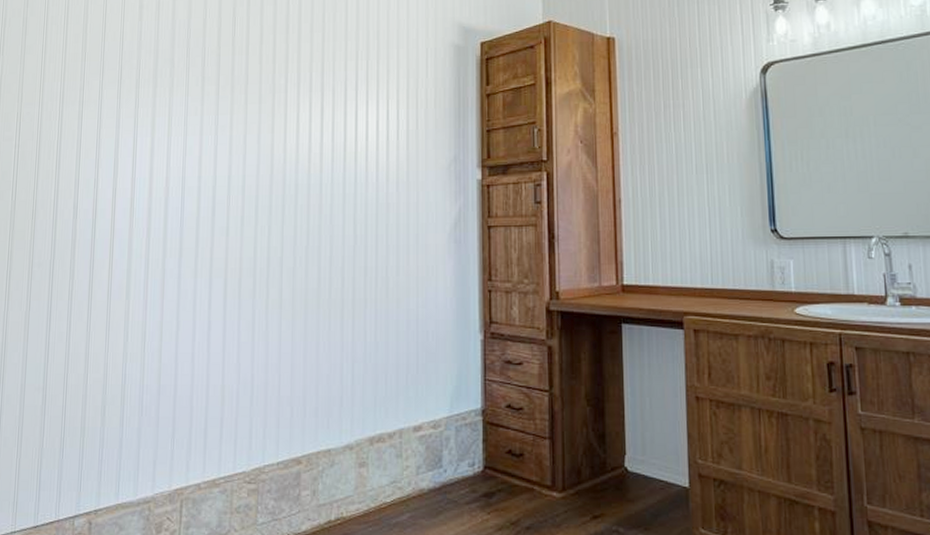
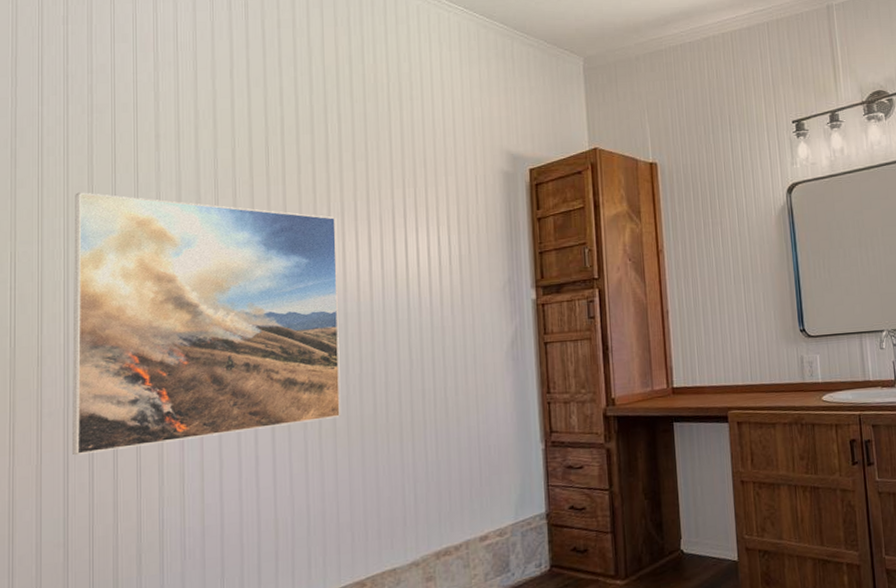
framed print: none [55,58,293,306] -> present [72,192,341,456]

